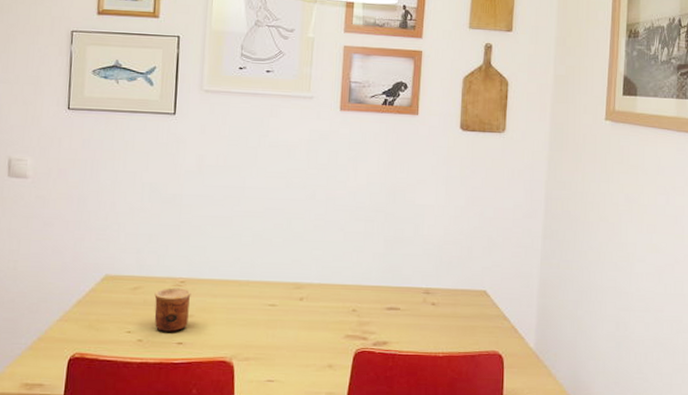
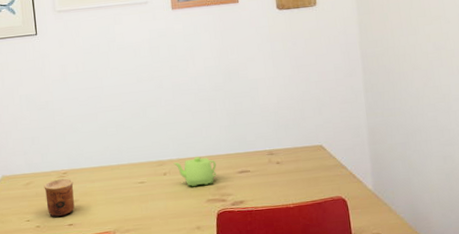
teapot: none [313,284,363,319] -> present [173,157,217,187]

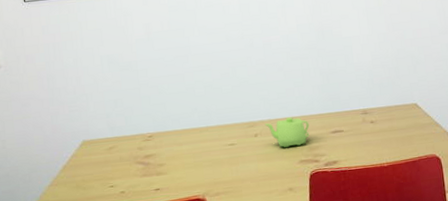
cup: present [44,178,75,217] -> none [128,141,161,182]

